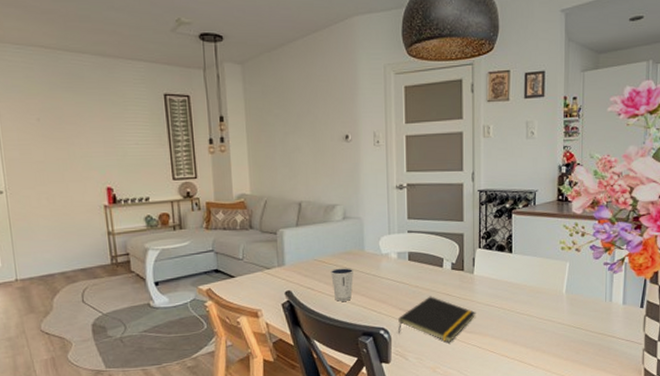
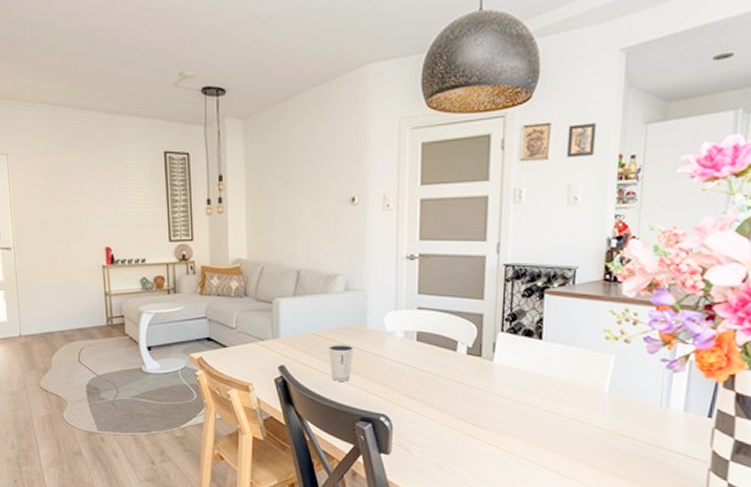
notepad: present [398,296,476,342] -> none [401,383,494,437]

